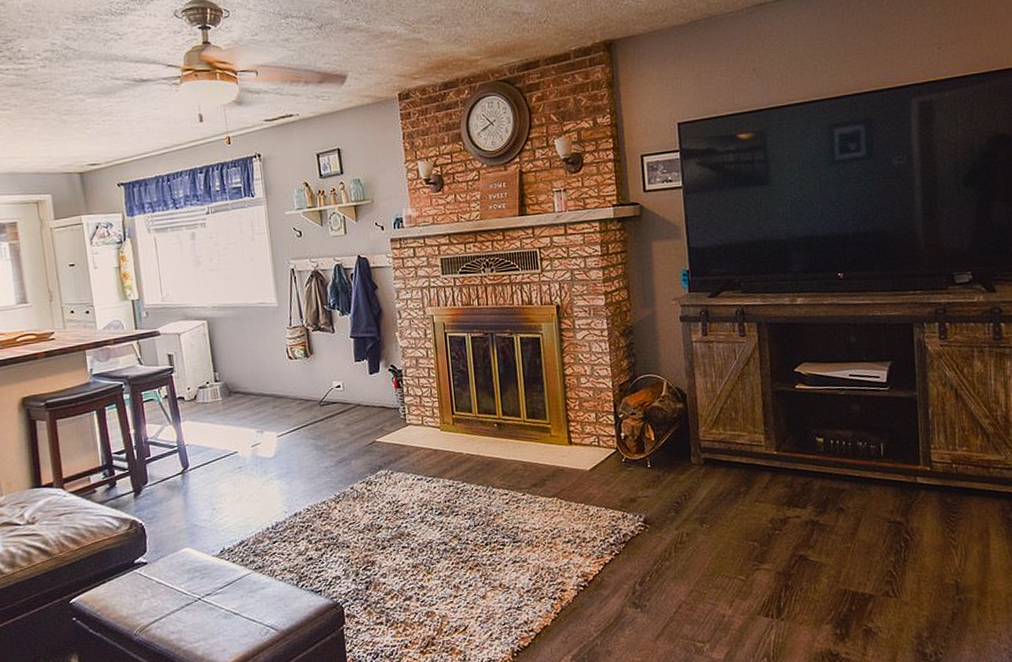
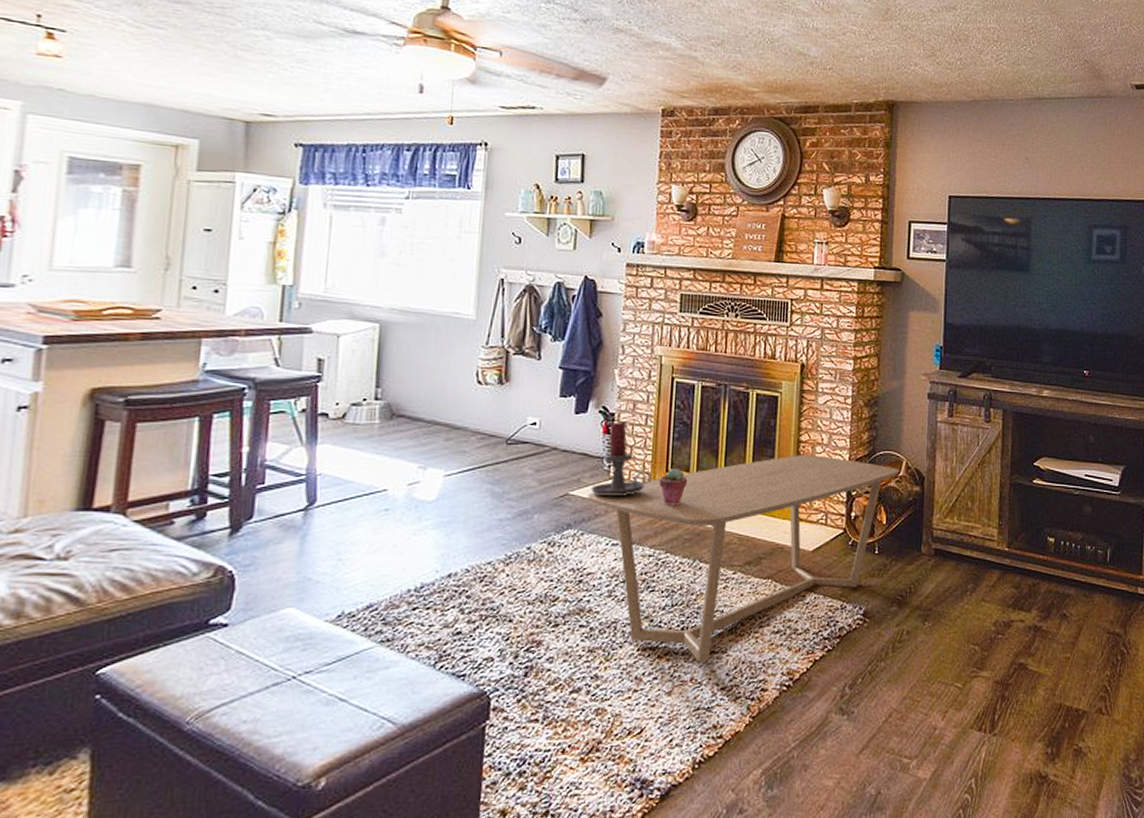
coffee table: none [391,386,662,572] -> present [587,455,900,663]
candle holder: none [392,376,441,441] -> present [591,421,652,497]
potted succulent: none [447,410,472,443] -> present [659,467,688,506]

